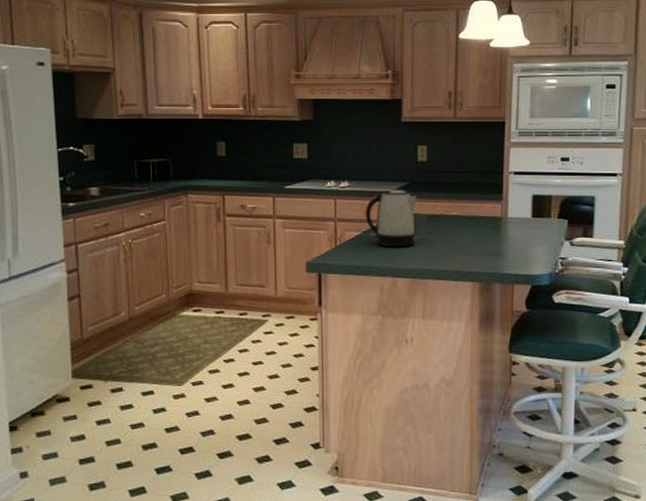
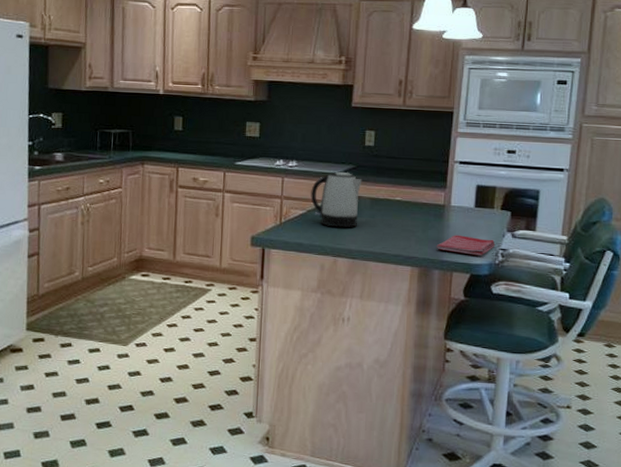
dish towel: none [495,247,555,266] -> present [436,235,496,256]

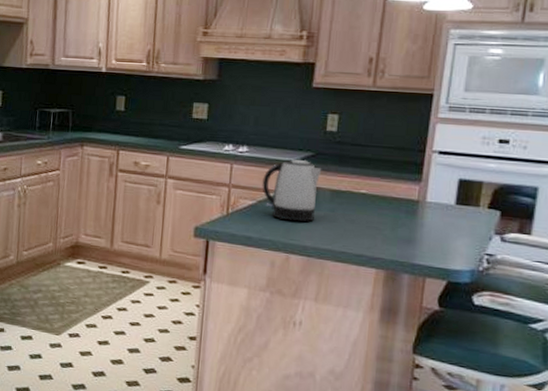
dish towel: present [436,235,496,256] -> none [406,235,480,261]

